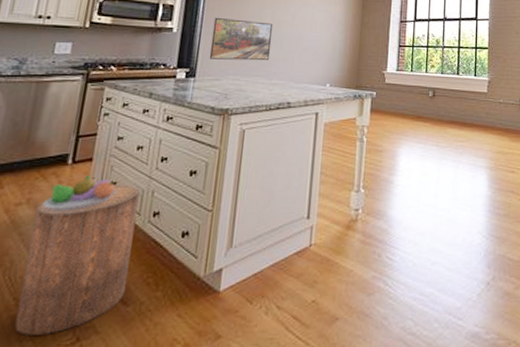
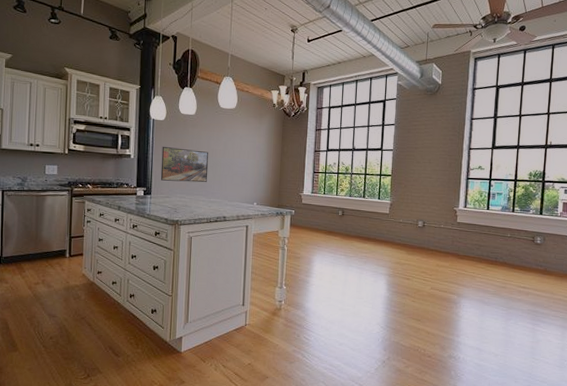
stool: present [14,185,140,335] -> none [46,274,119,371]
fruit bowl: present [42,174,116,212] -> none [53,265,102,291]

